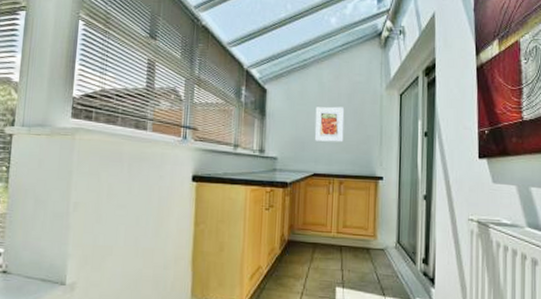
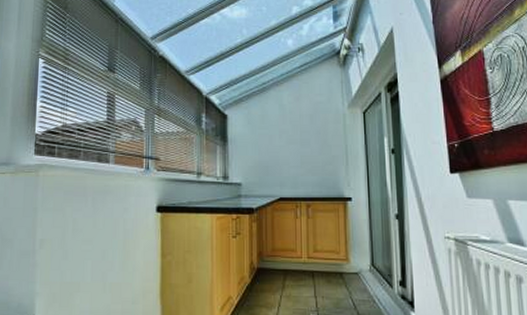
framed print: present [314,106,345,142] -> none [277,128,308,164]

